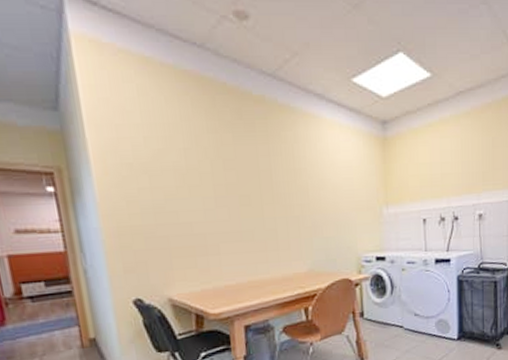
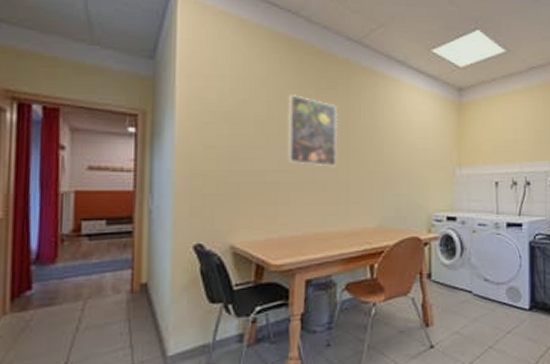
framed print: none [204,140,264,215] -> present [287,95,338,167]

